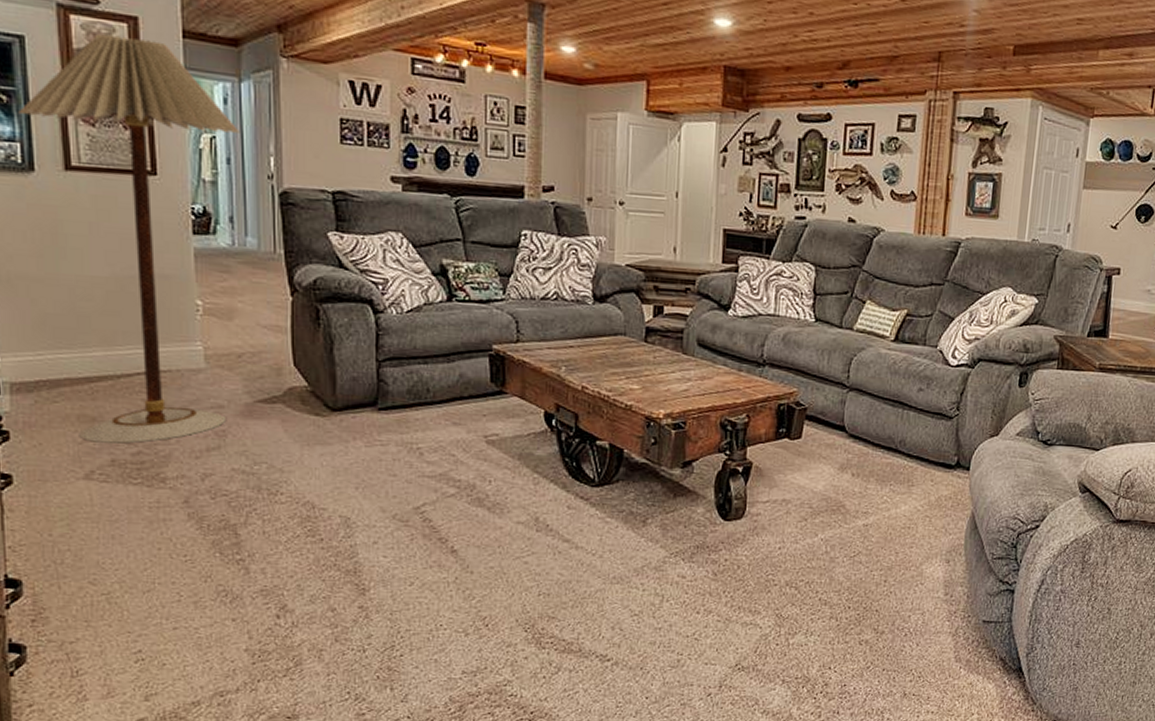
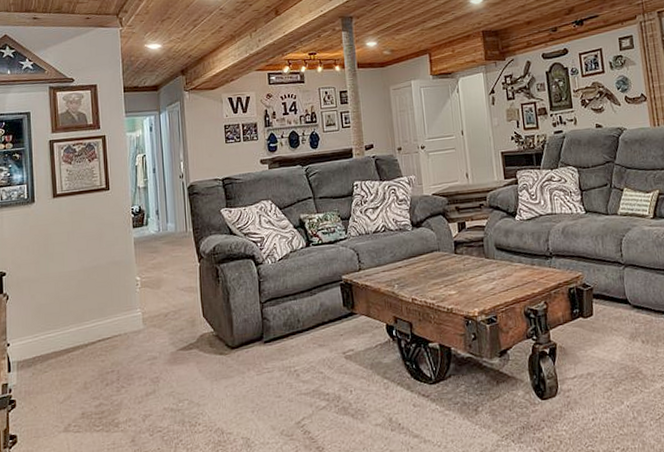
floor lamp: present [18,33,240,444] -> none [26,98,161,401]

